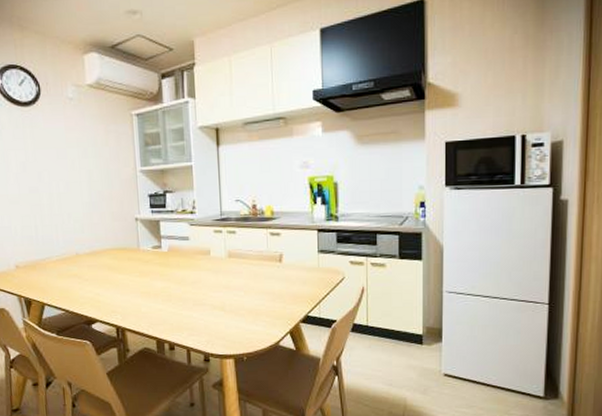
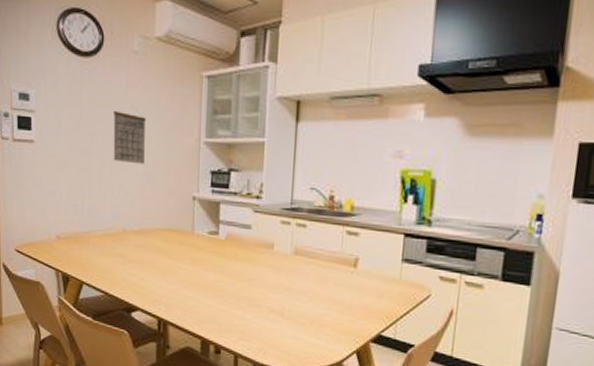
calendar: none [56,150,89,195] -> present [113,110,147,165]

